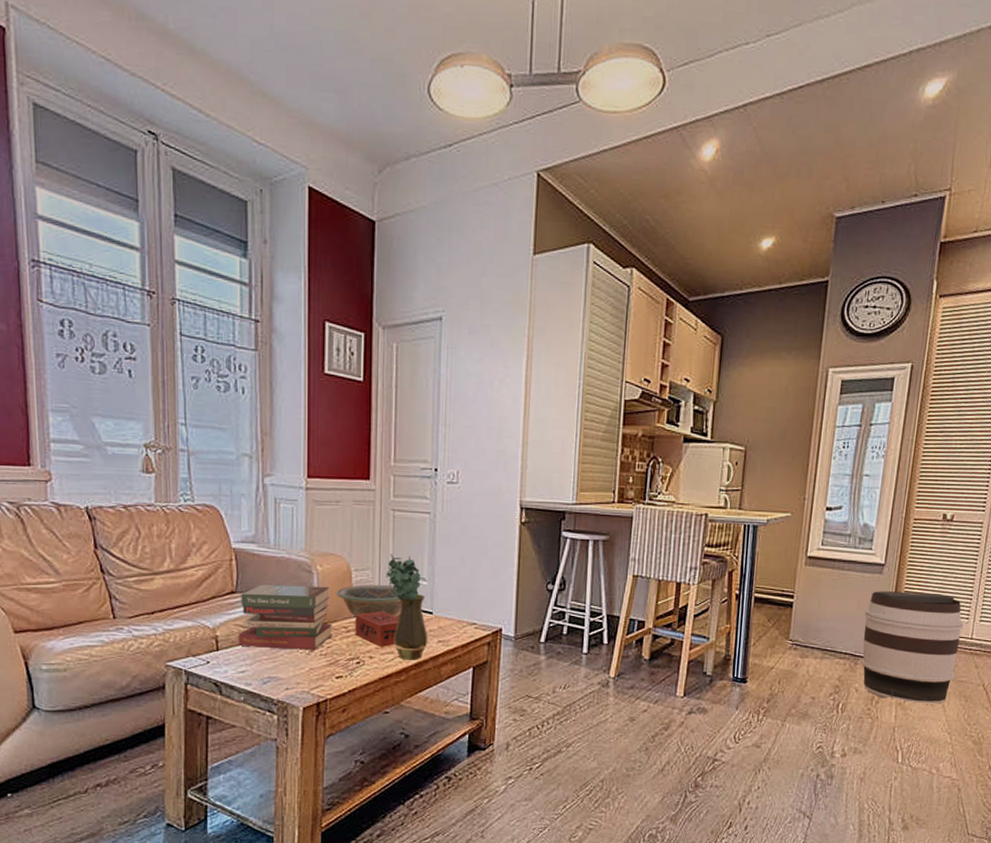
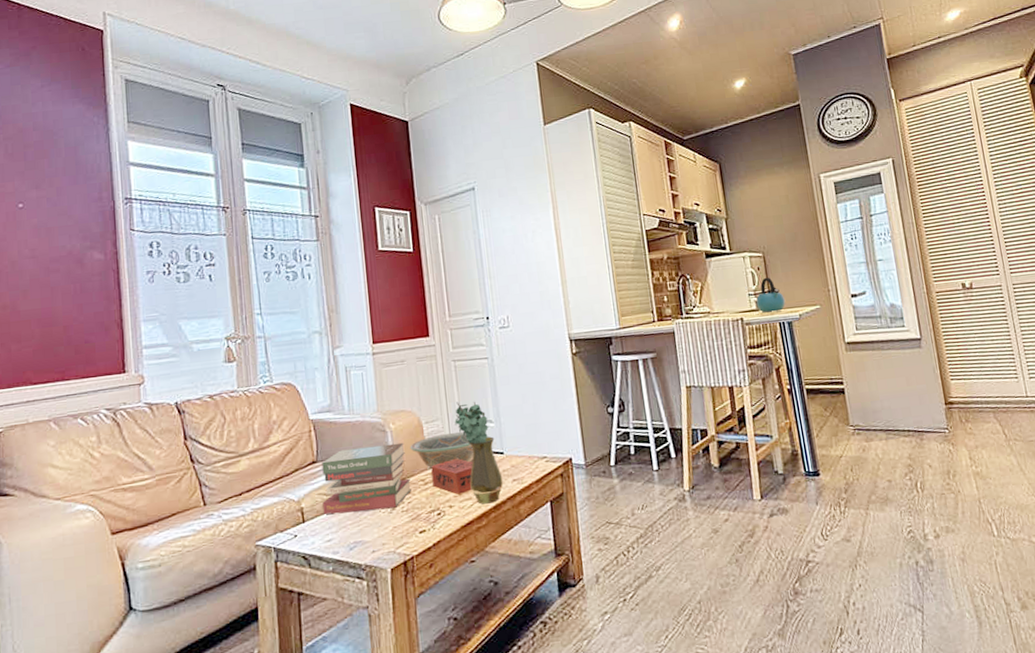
kettle: none [725,475,756,513] -> present [755,278,785,313]
barrel: present [860,591,964,704] -> none [915,357,1023,471]

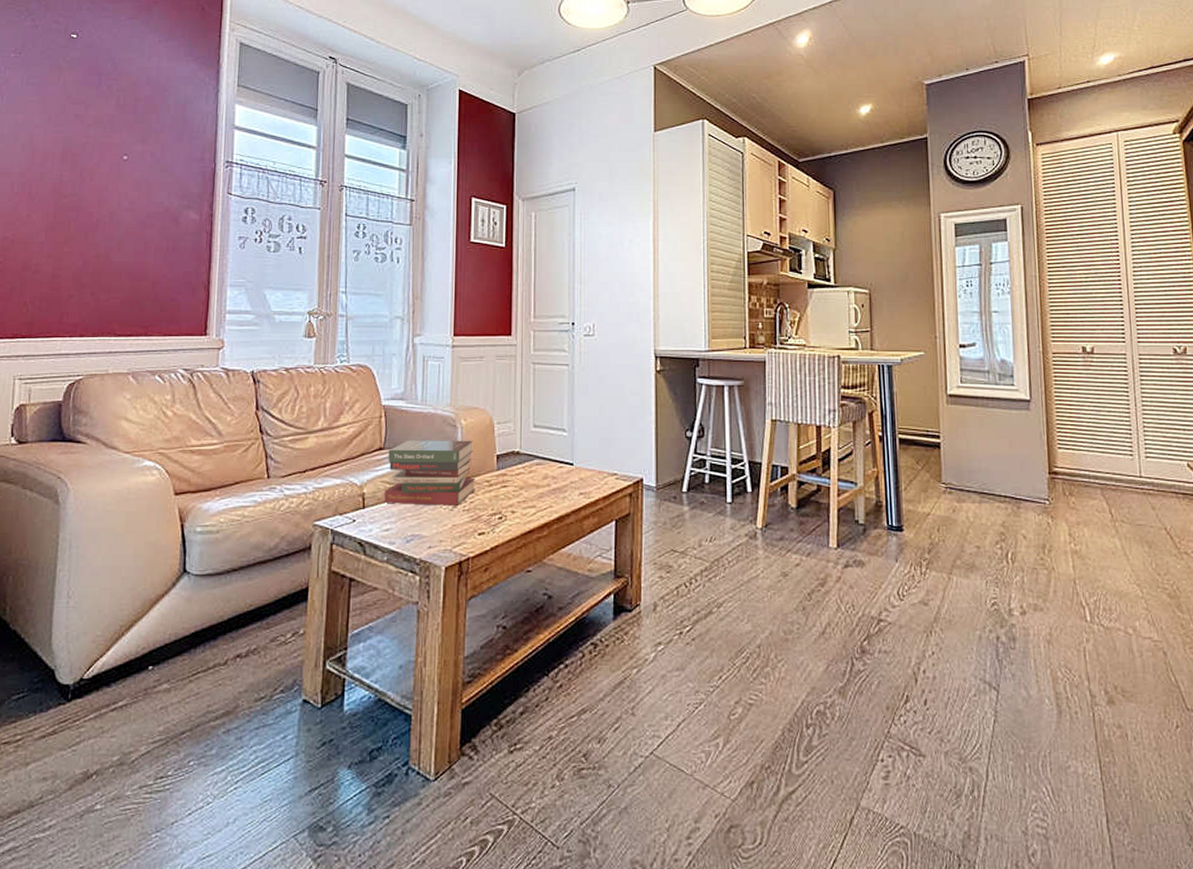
decorative bowl: present [410,432,474,468] -> none [478,436,542,470]
decorative box: present [431,459,473,495] -> none [497,464,541,500]
vase: present [454,401,504,504] -> none [527,406,570,514]
kettle: present [755,278,785,313] -> none [856,317,887,353]

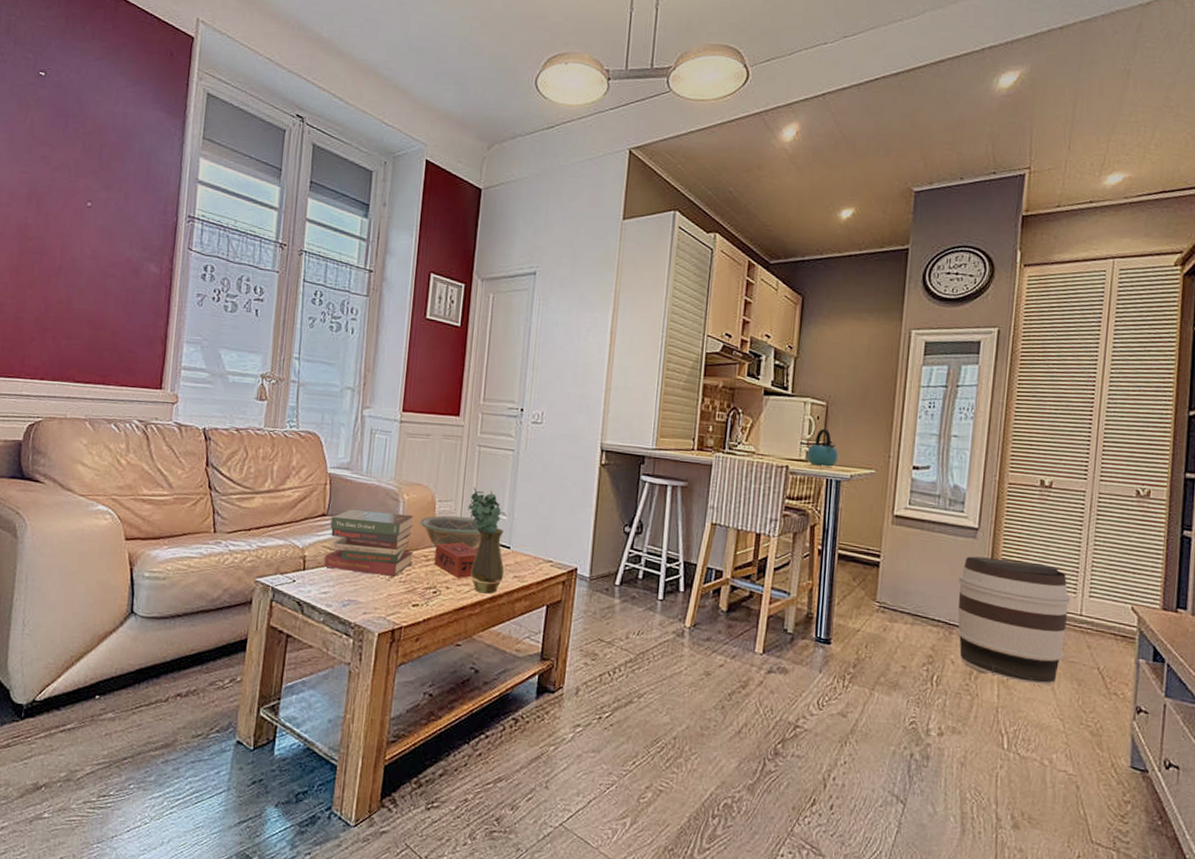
decorative bowl: none [478,436,542,470] -> present [419,515,481,550]
decorative box: none [497,464,541,500] -> present [434,542,478,578]
vase: none [527,406,570,514] -> present [467,487,505,594]
kettle: none [856,317,887,353] -> present [806,429,839,467]
barrel: none [1018,428,1131,552] -> present [955,556,1071,686]

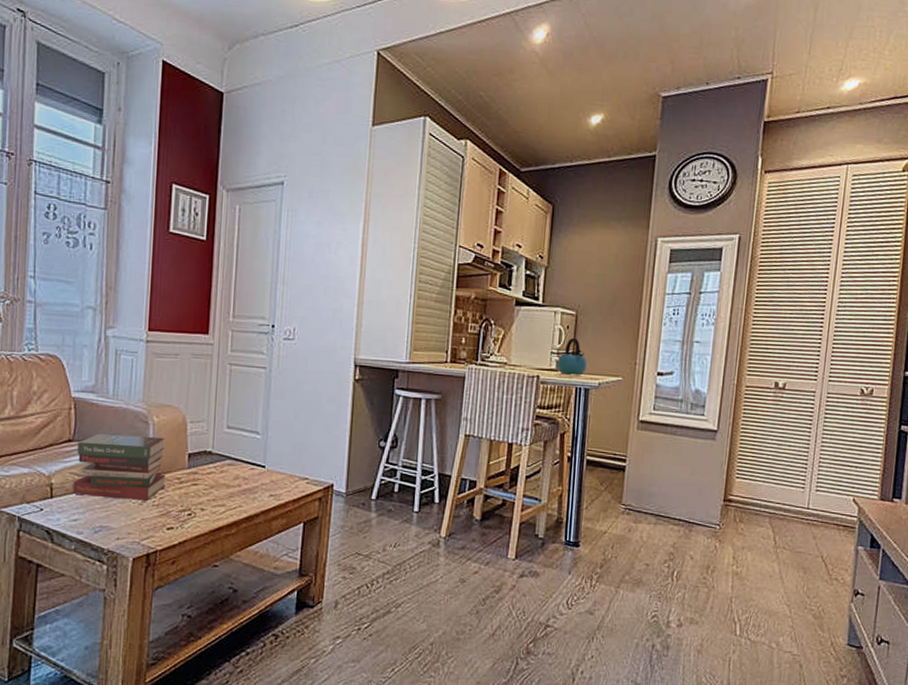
decorative bowl: present [419,515,481,550] -> none [170,436,235,470]
decorative box: present [434,542,478,578] -> none [188,463,232,499]
vase: present [467,487,505,594] -> none [220,407,260,514]
barrel: present [955,556,1071,686] -> none [695,457,800,575]

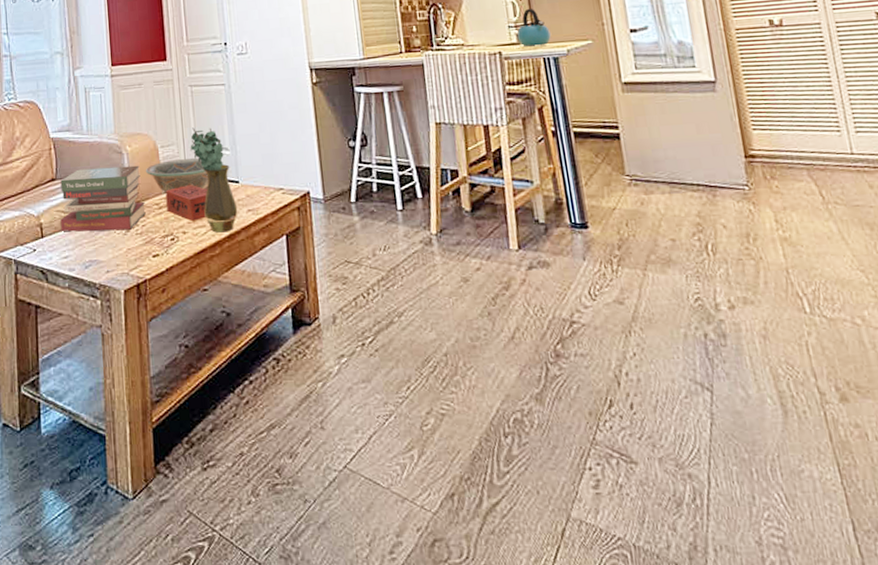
decorative bowl: none [170,436,235,470] -> present [145,157,208,192]
decorative box: none [188,463,232,499] -> present [165,185,208,221]
vase: none [220,407,260,514] -> present [190,127,238,233]

